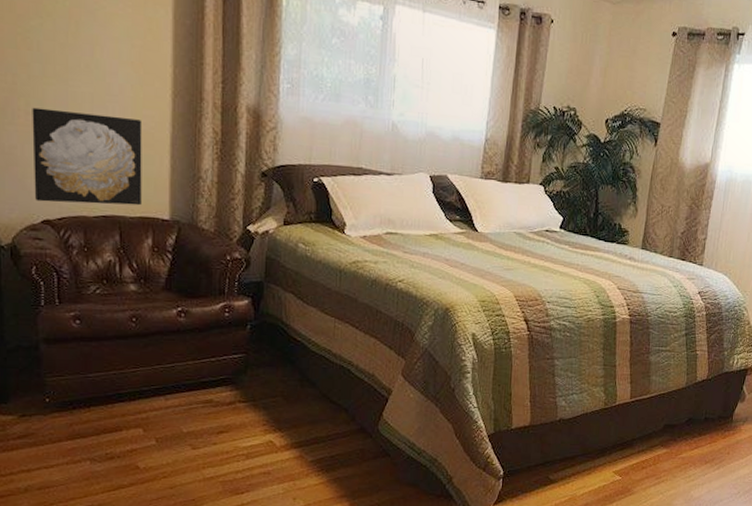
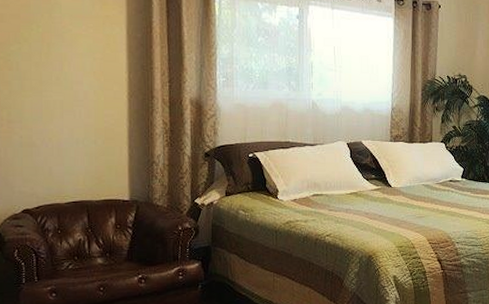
wall art: present [32,107,143,206] -> none [13,116,105,194]

